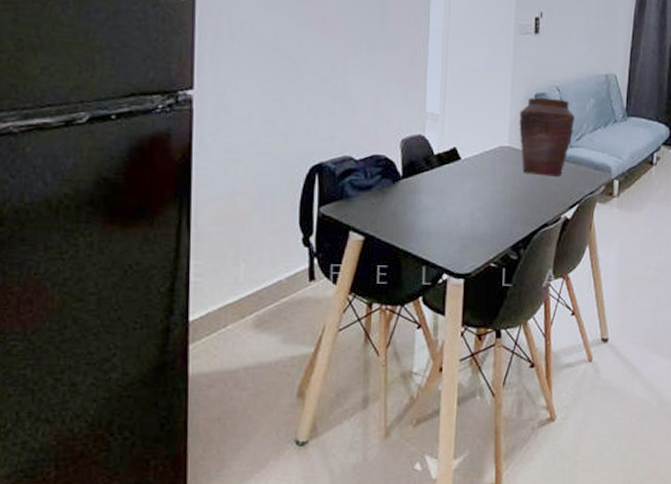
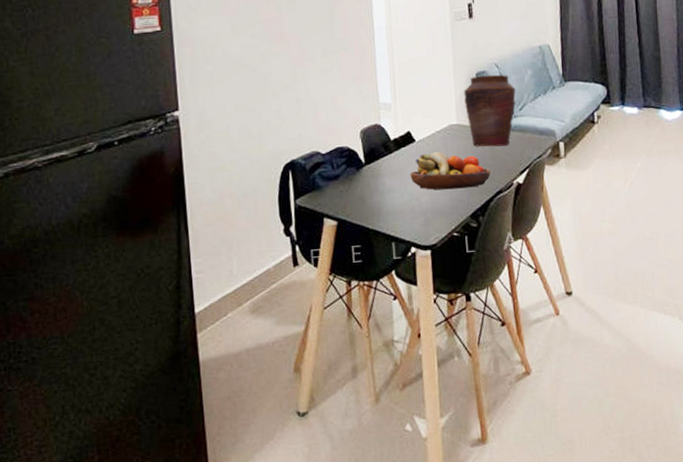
fruit bowl: none [451,173,538,217] -> present [410,151,491,190]

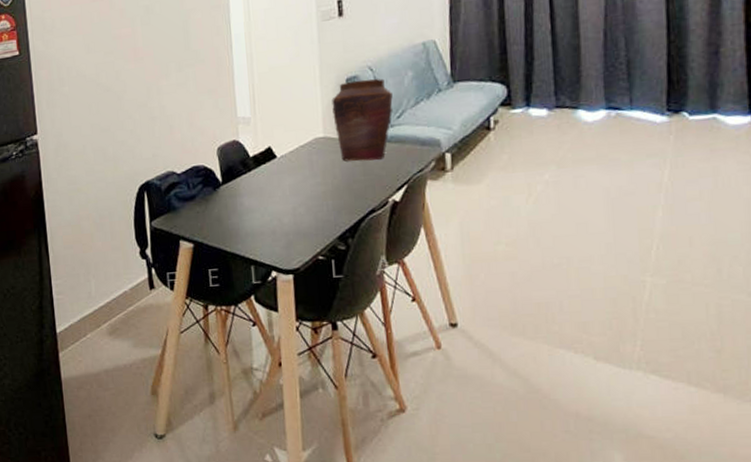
fruit bowl: present [410,151,491,190] -> none [270,167,362,210]

